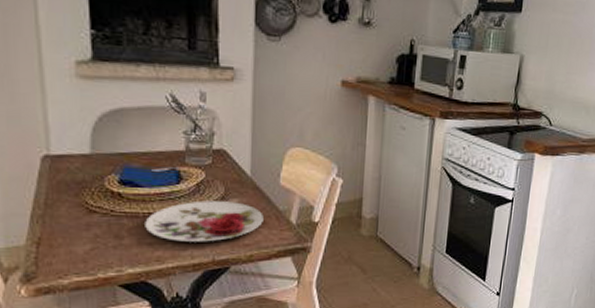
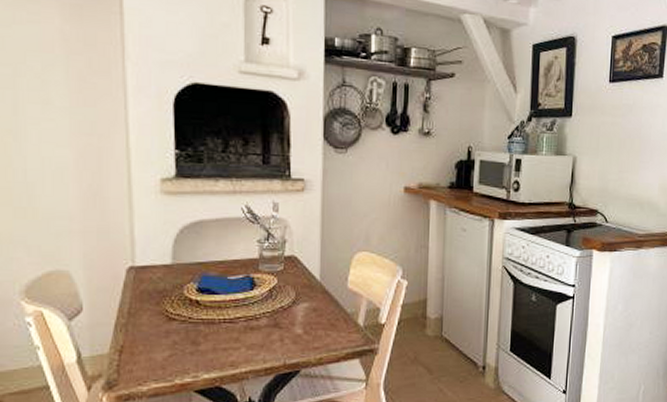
plate: present [145,200,264,242] -> none [220,306,332,346]

